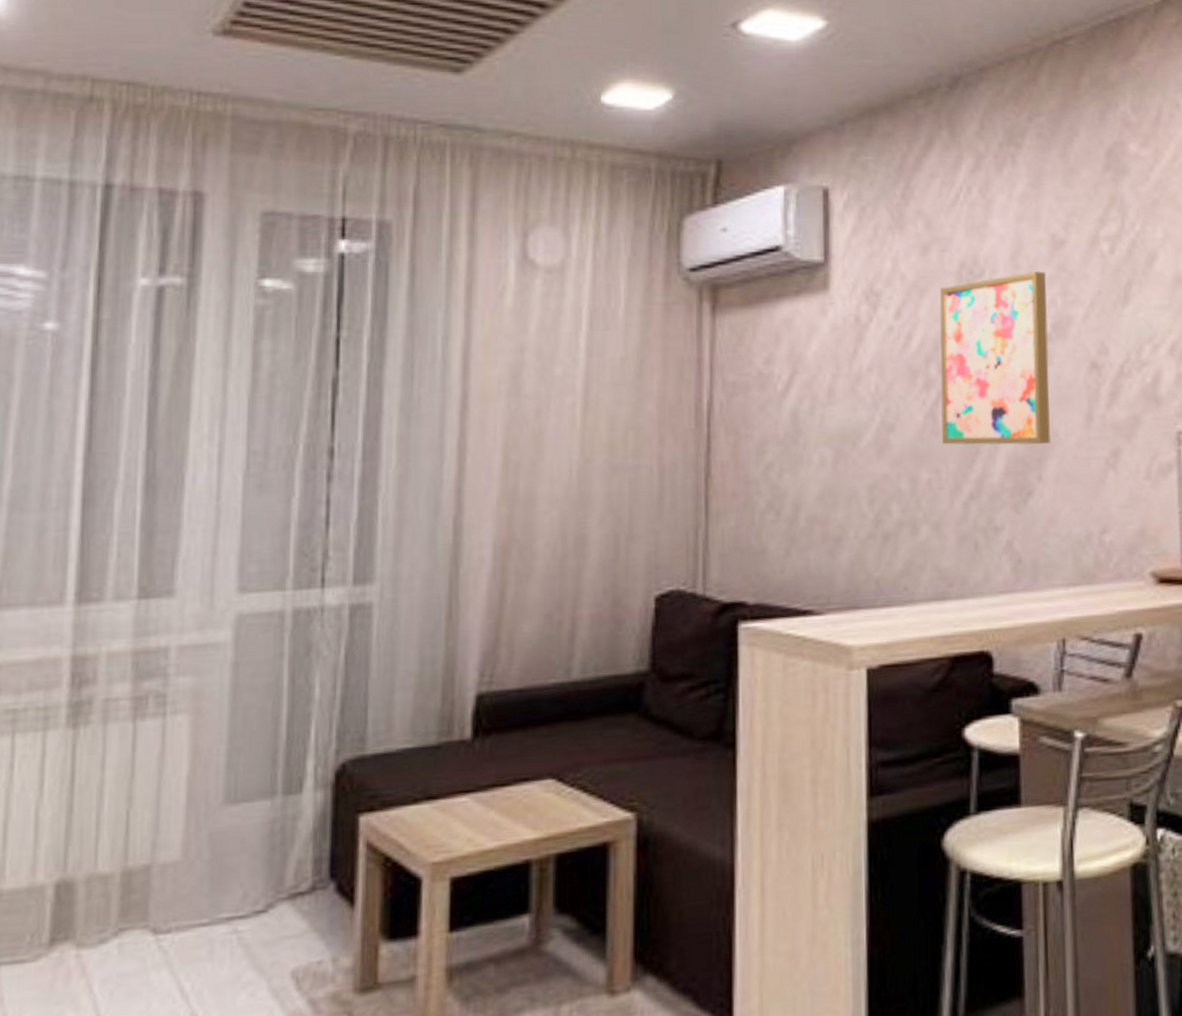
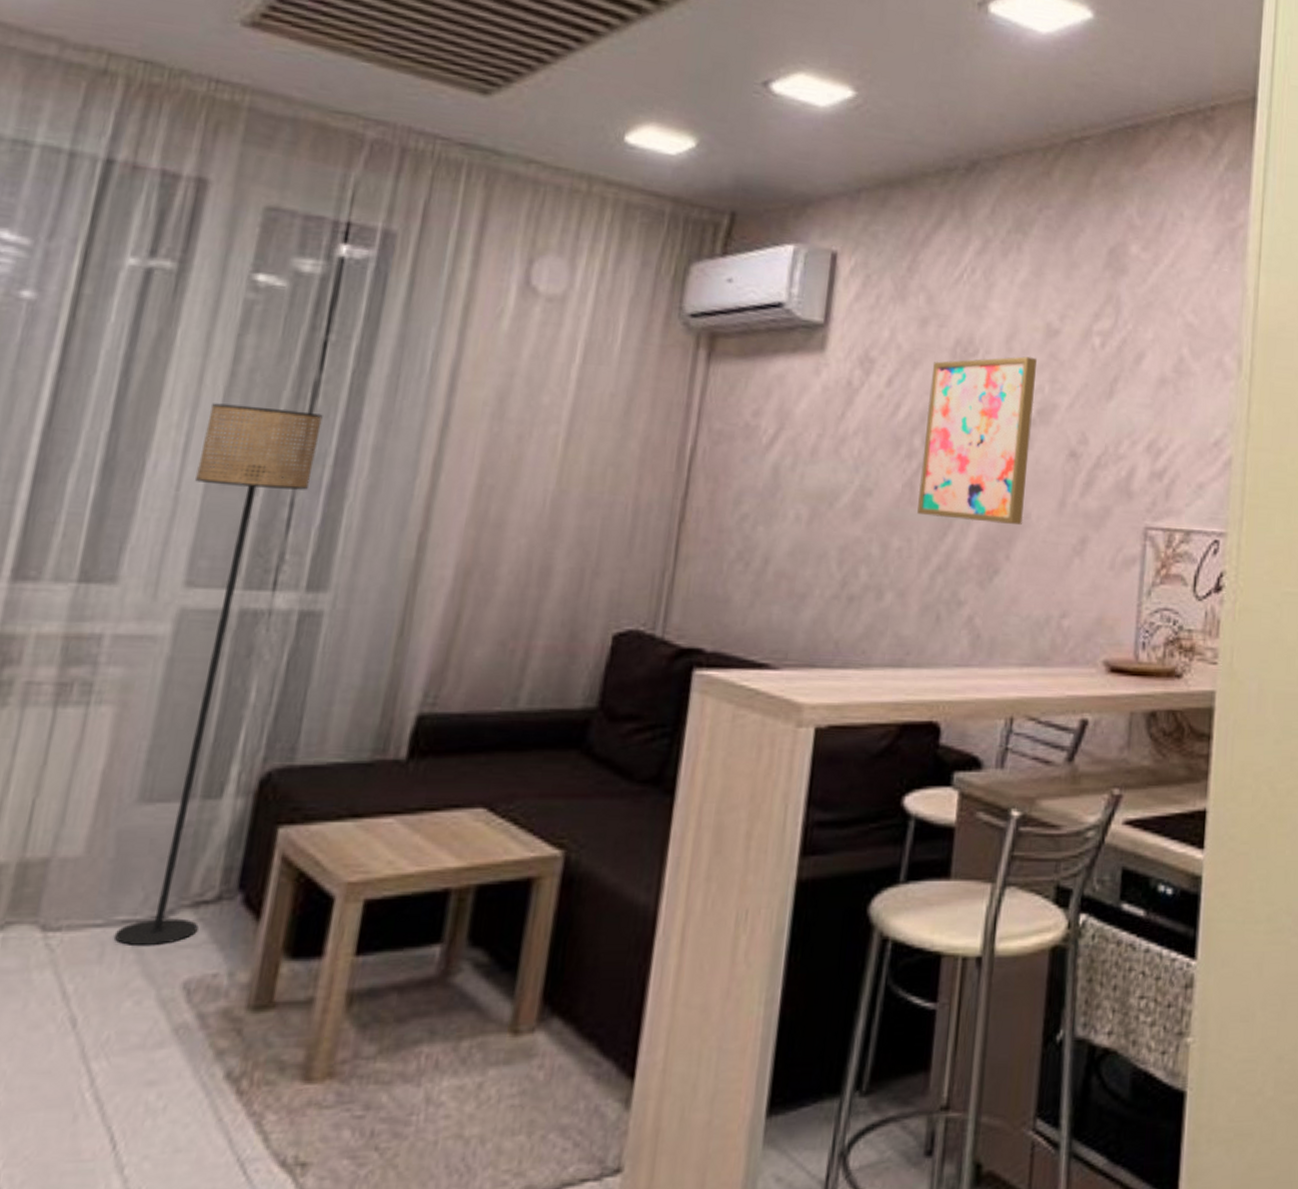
floor lamp: none [220,409,345,941] -> present [114,403,323,947]

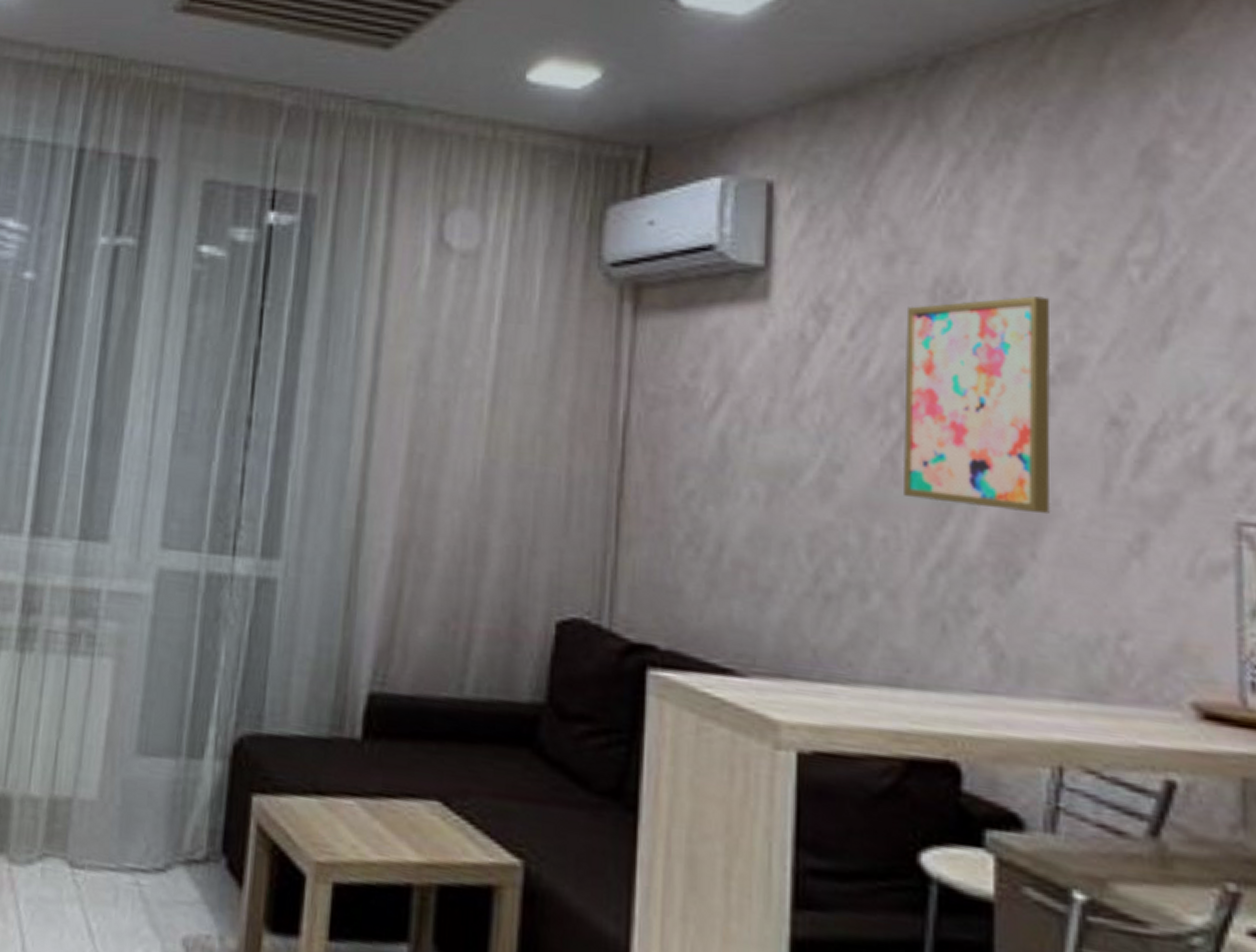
floor lamp: present [114,403,323,947] -> none [125,371,264,898]

